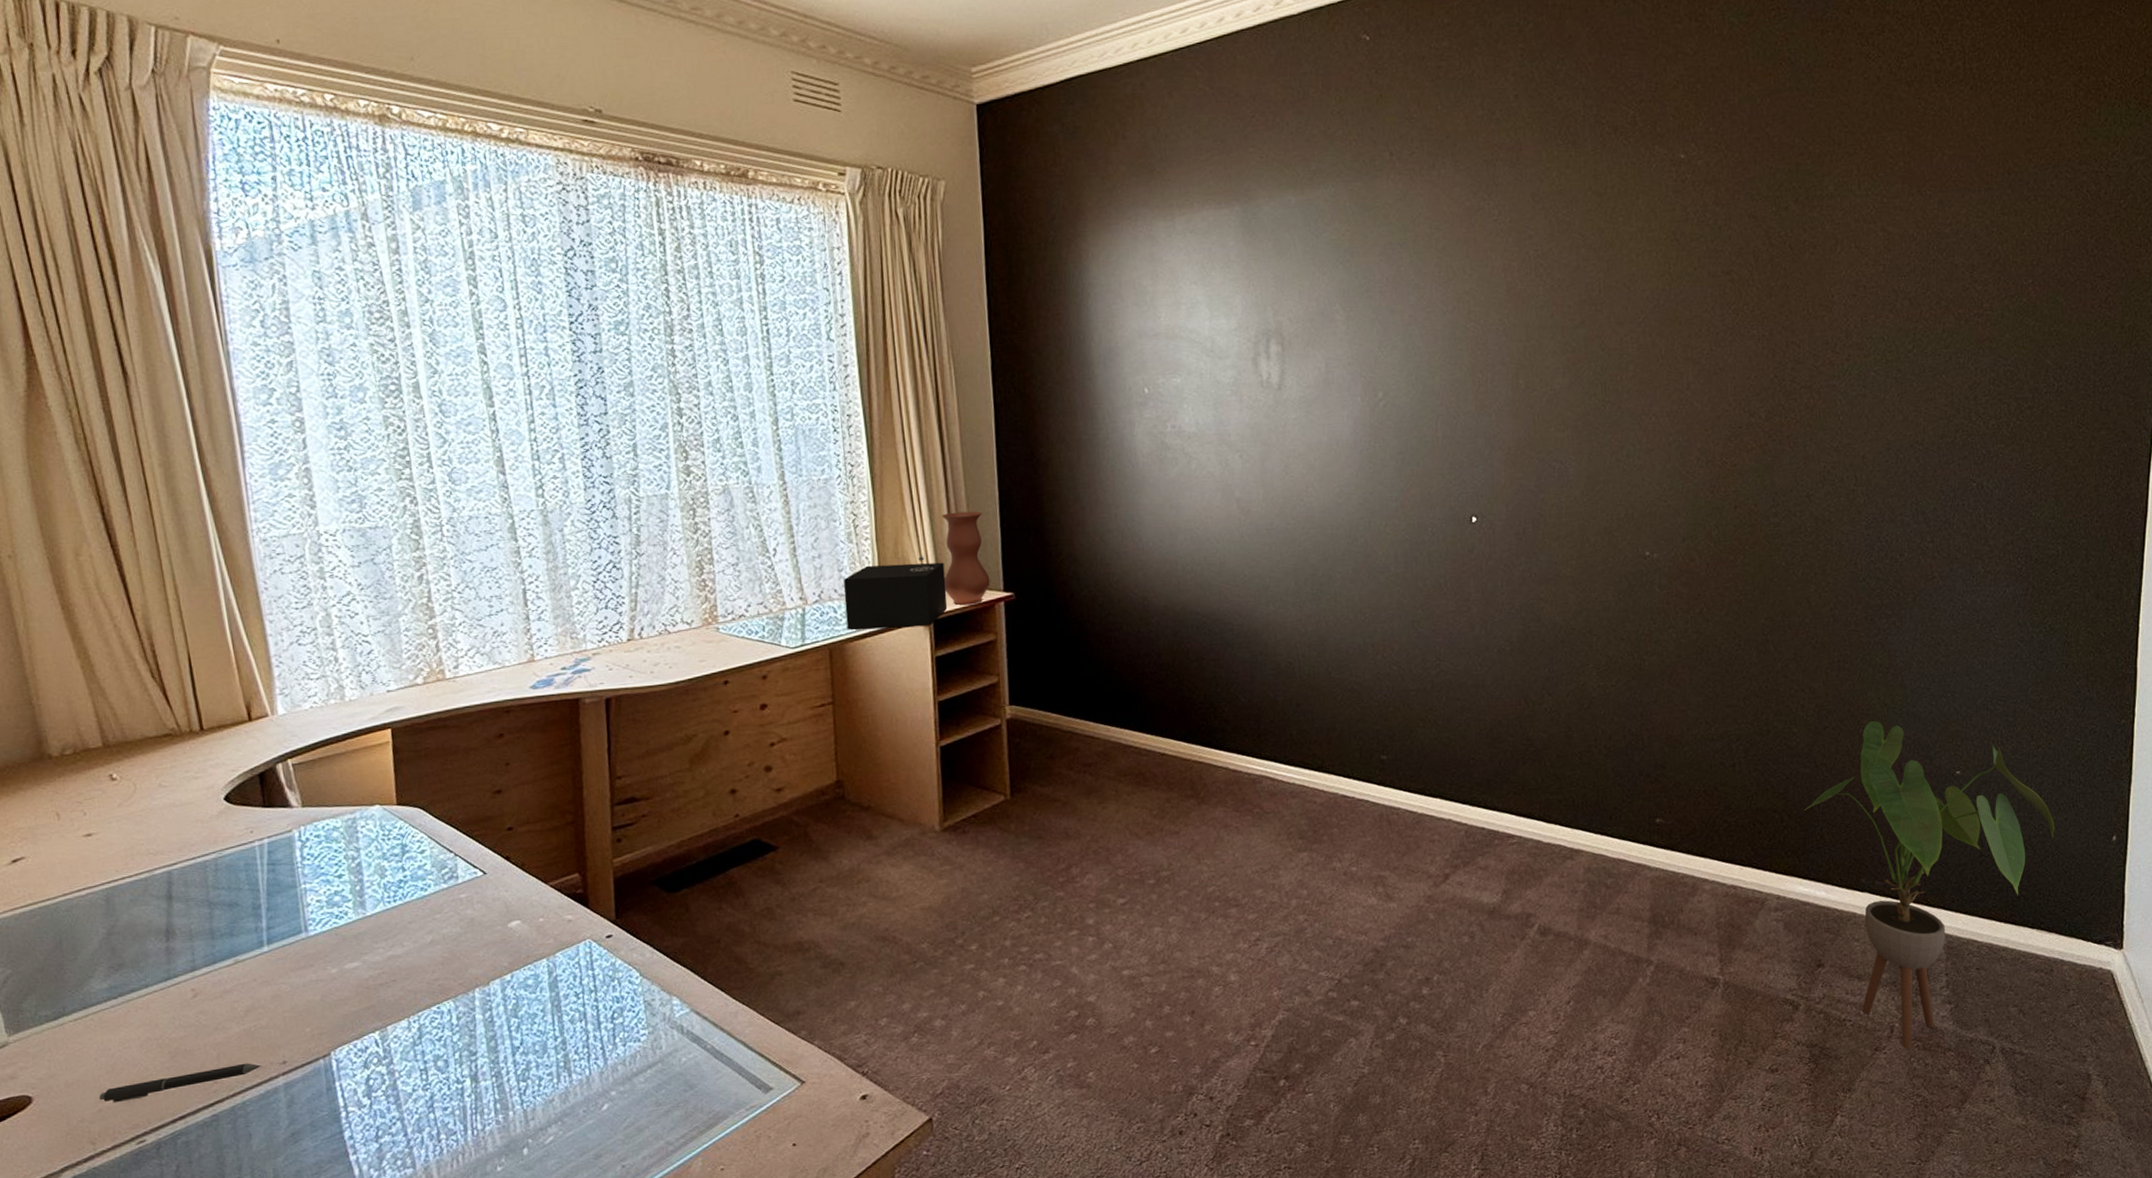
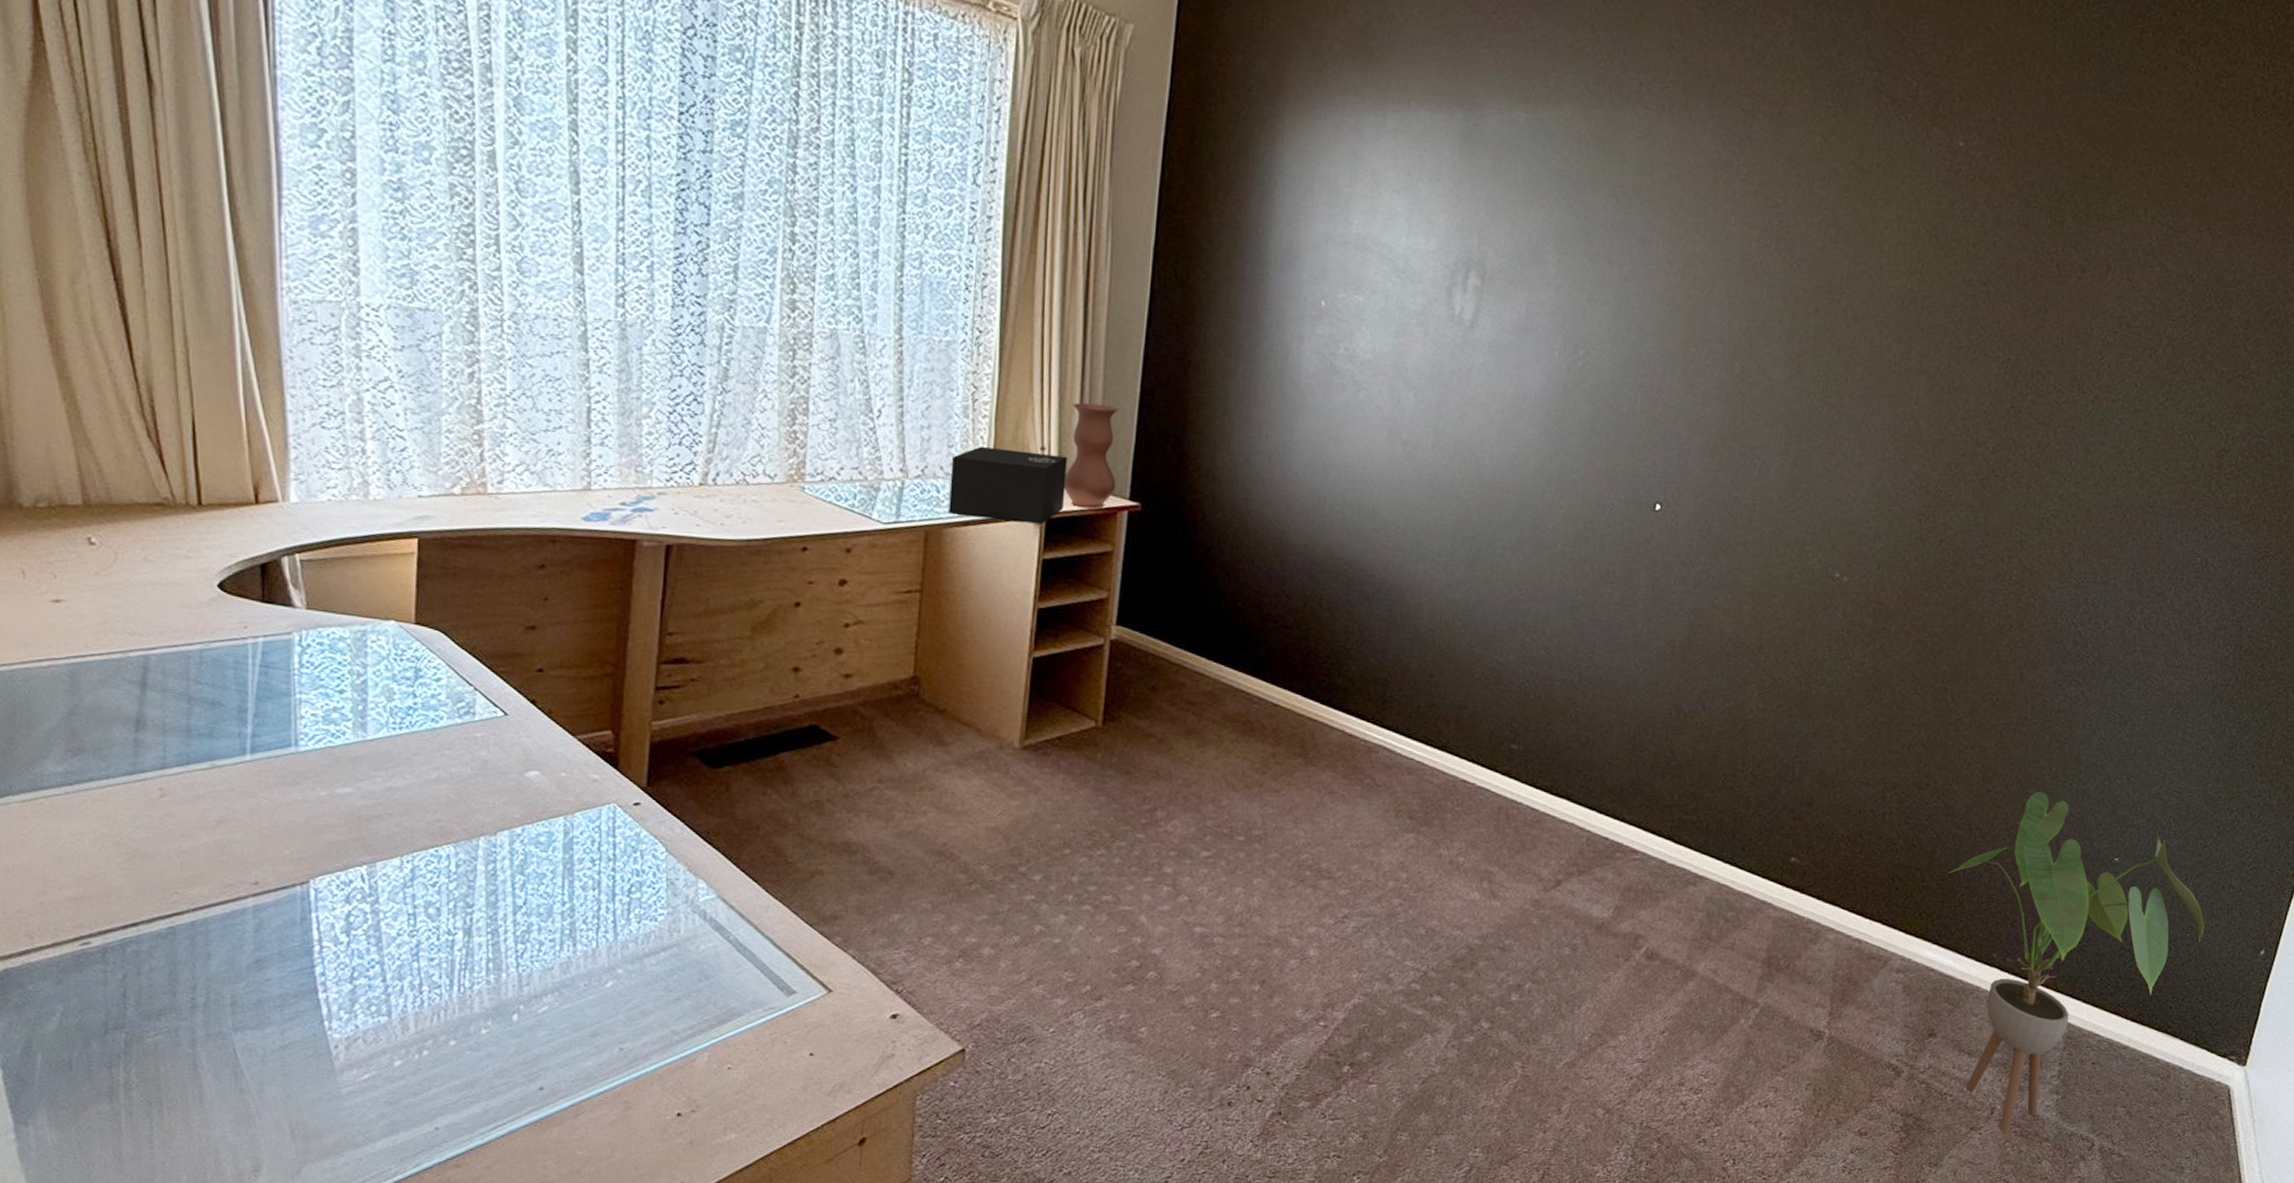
pen: present [98,1063,262,1103] -> none [41,877,231,898]

